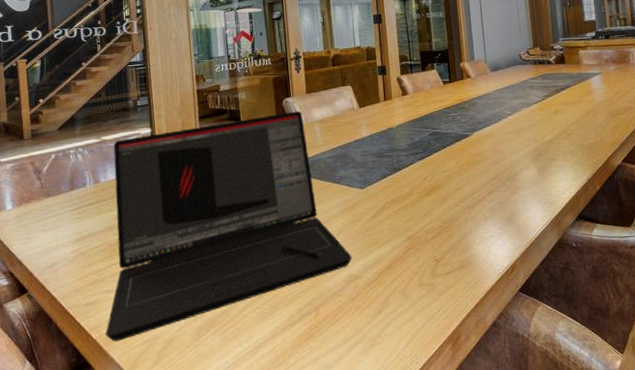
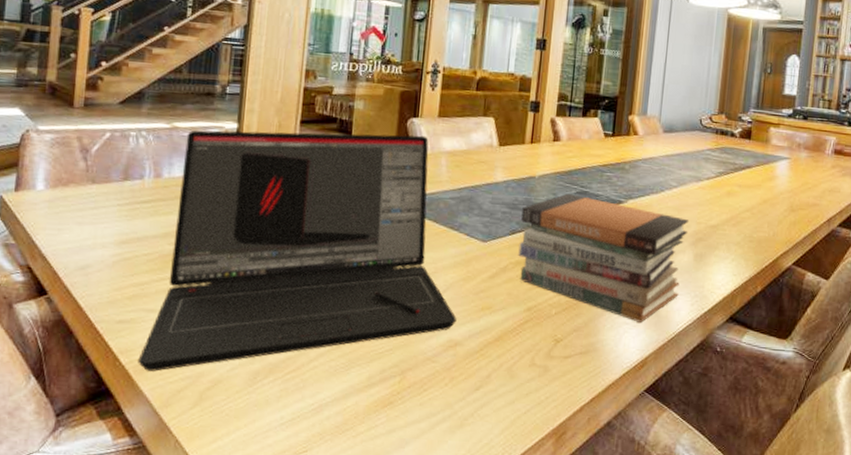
book stack: none [388,136,531,234] -> present [518,193,689,323]

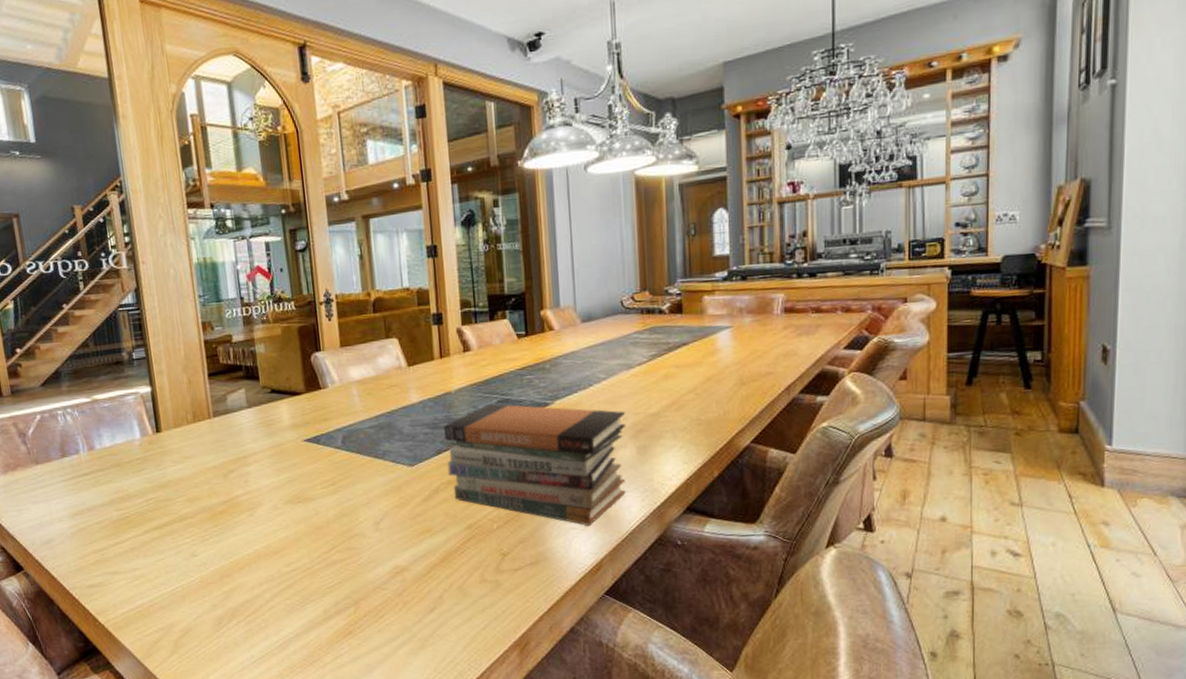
laptop: present [138,130,457,371] -> none [107,368,399,627]

